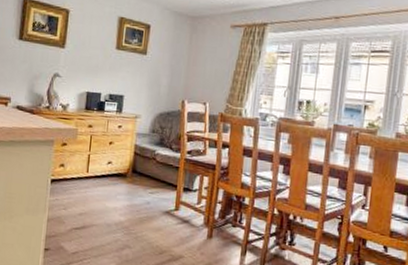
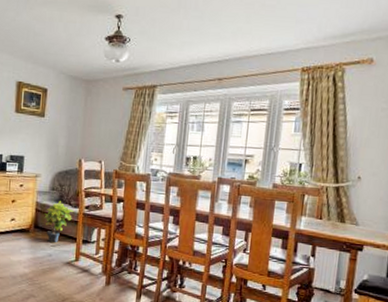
potted plant: none [142,143,175,189] -> present [44,200,74,242]

